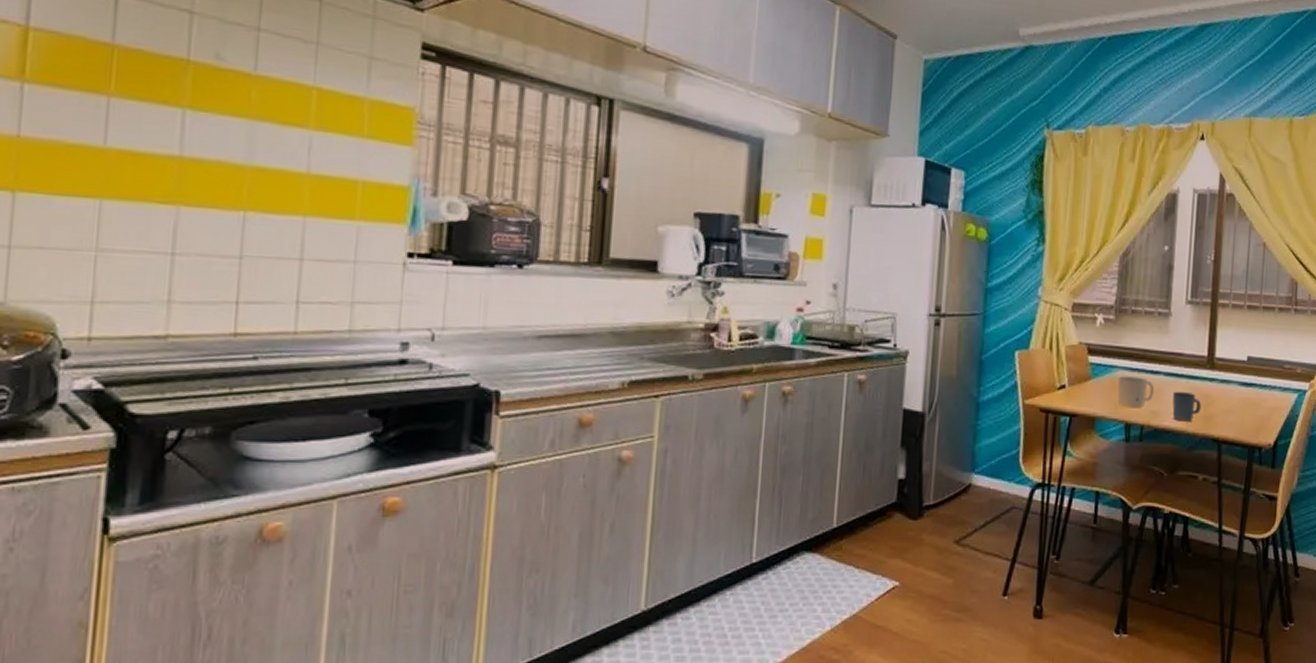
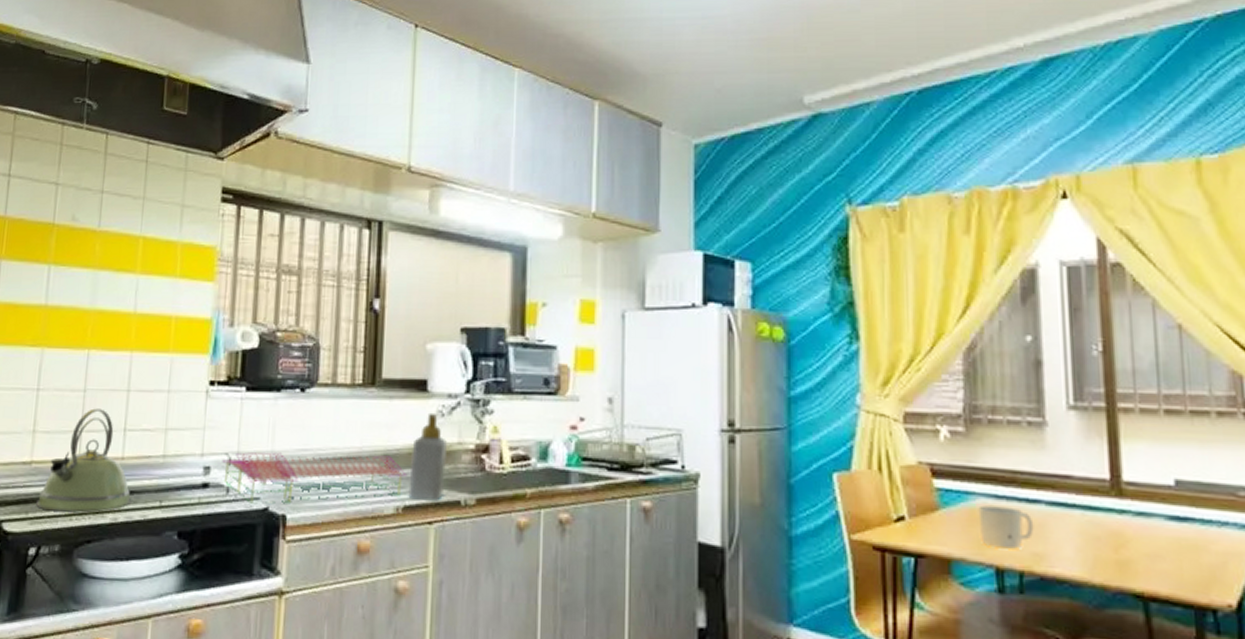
kettle: none [176,277,307,392] -> present [36,408,131,513]
dish rack: none [423,328,634,380] -> present [222,452,408,504]
soap bottle: none [634,292,676,378] -> present [408,412,448,503]
mug: present [1172,391,1202,421] -> none [1063,526,1110,569]

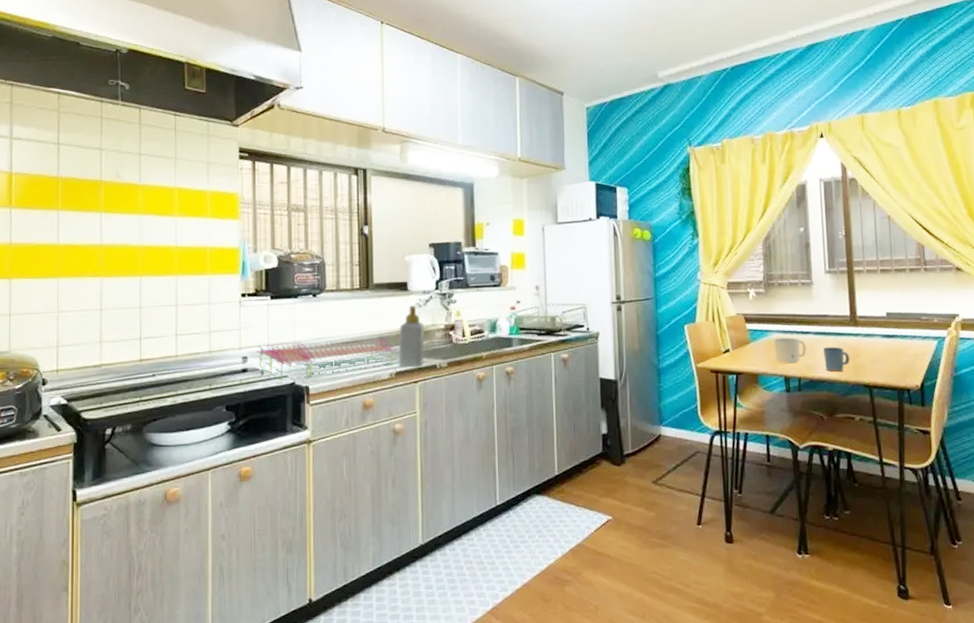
kettle: present [36,408,131,513] -> none [108,320,186,400]
mug: none [1063,526,1110,569] -> present [824,346,850,372]

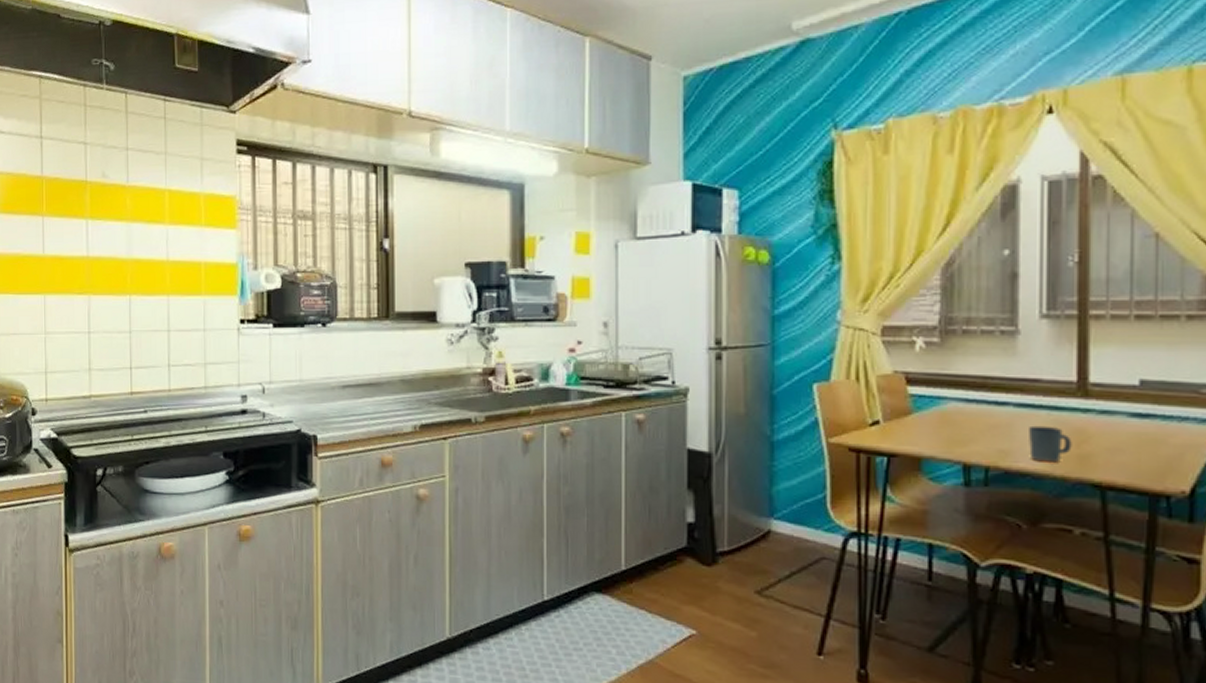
dish rack: present [256,338,397,381] -> none [257,381,423,427]
soap bottle: present [398,305,425,368] -> none [424,341,458,421]
mug: present [773,337,807,365] -> none [949,409,1002,449]

